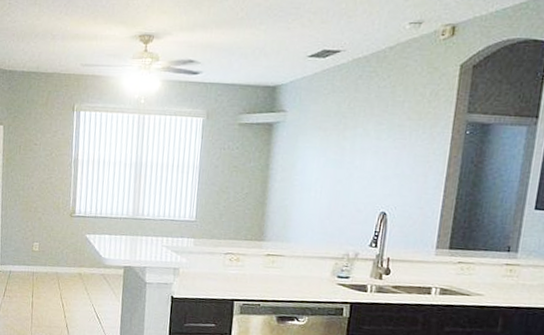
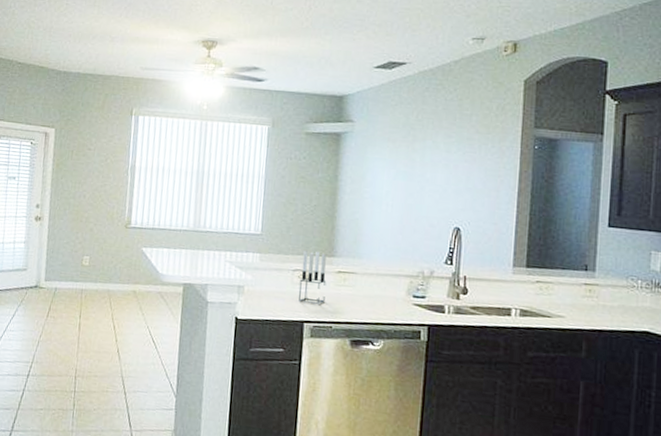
candle holder: none [230,235,256,284] -> present [299,251,327,304]

